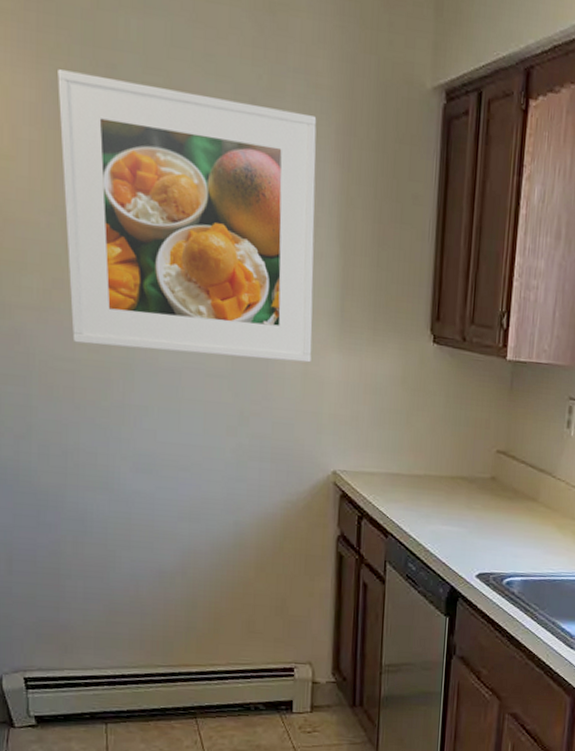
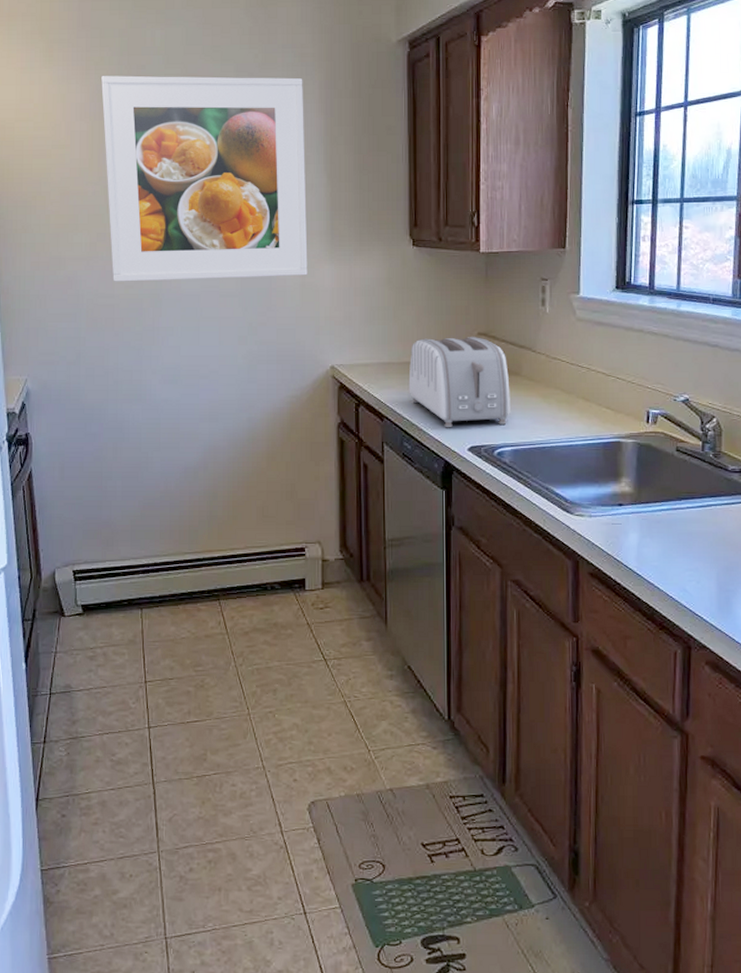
toaster: none [417,450,526,553] -> present [408,337,510,428]

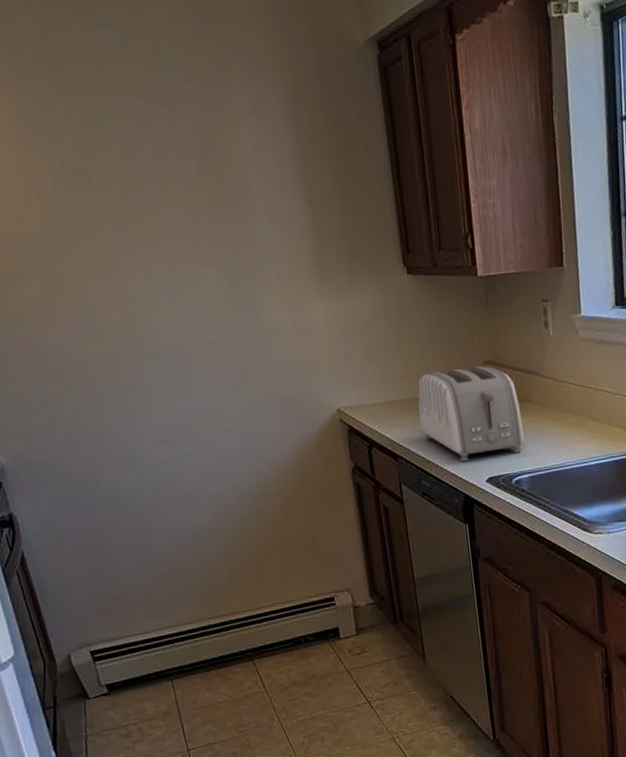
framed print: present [101,75,308,282] -> none [23,88,299,337]

